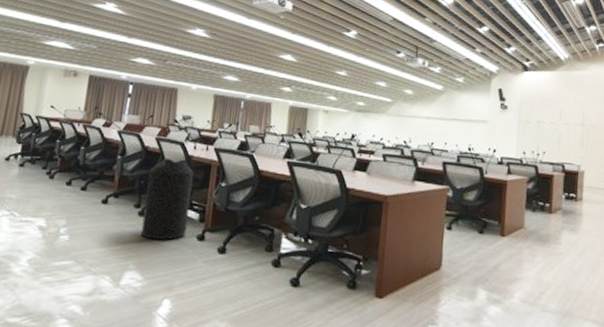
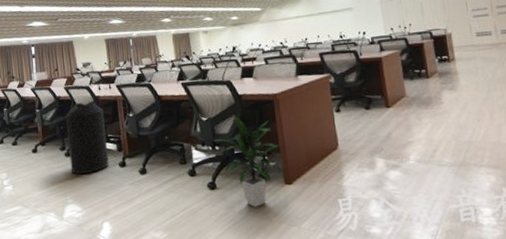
indoor plant: none [308,210,378,316] -> present [214,116,283,207]

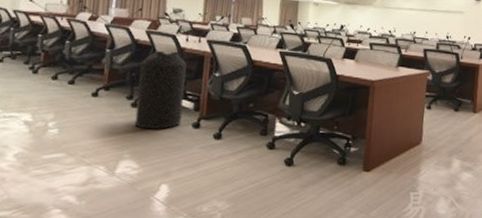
indoor plant: present [214,116,283,207] -> none [301,95,366,190]

